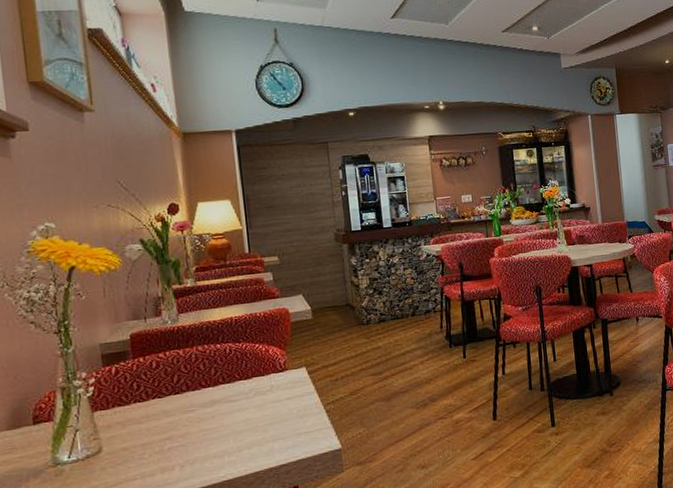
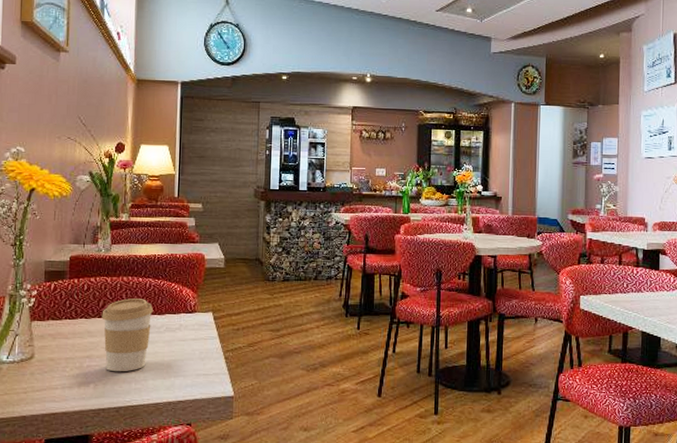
coffee cup: none [177,366,239,449] -> present [101,298,153,372]

